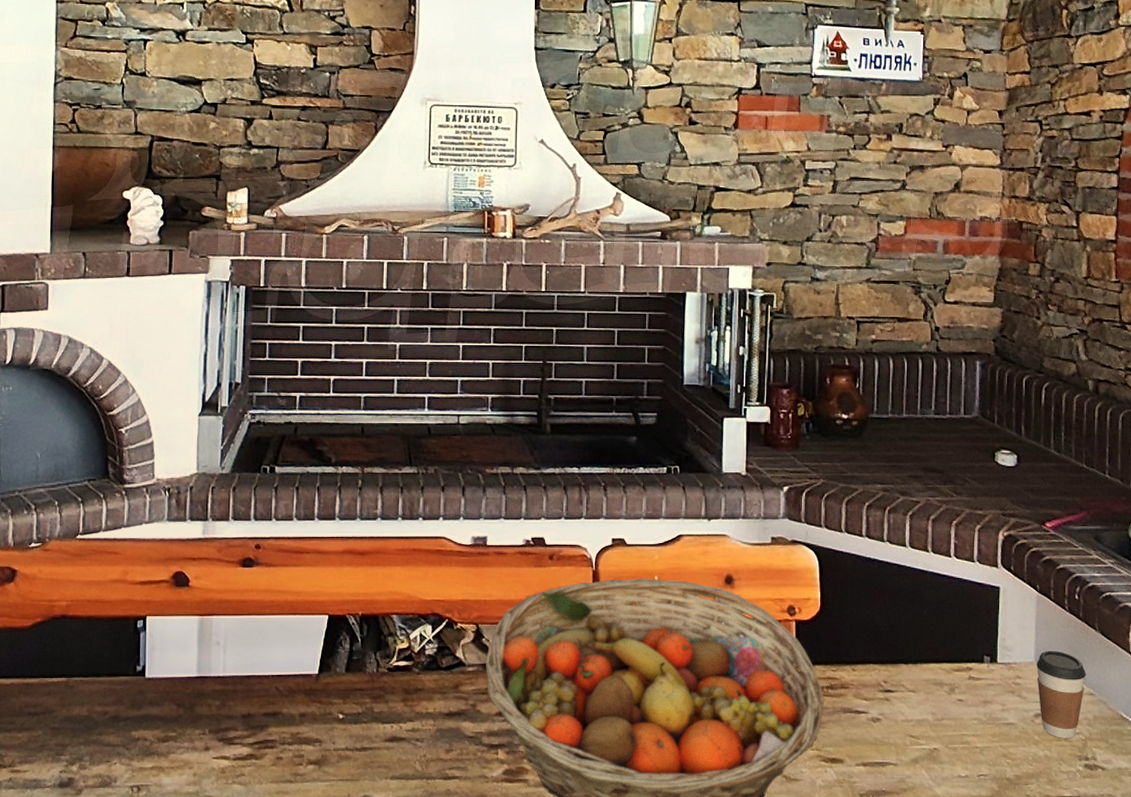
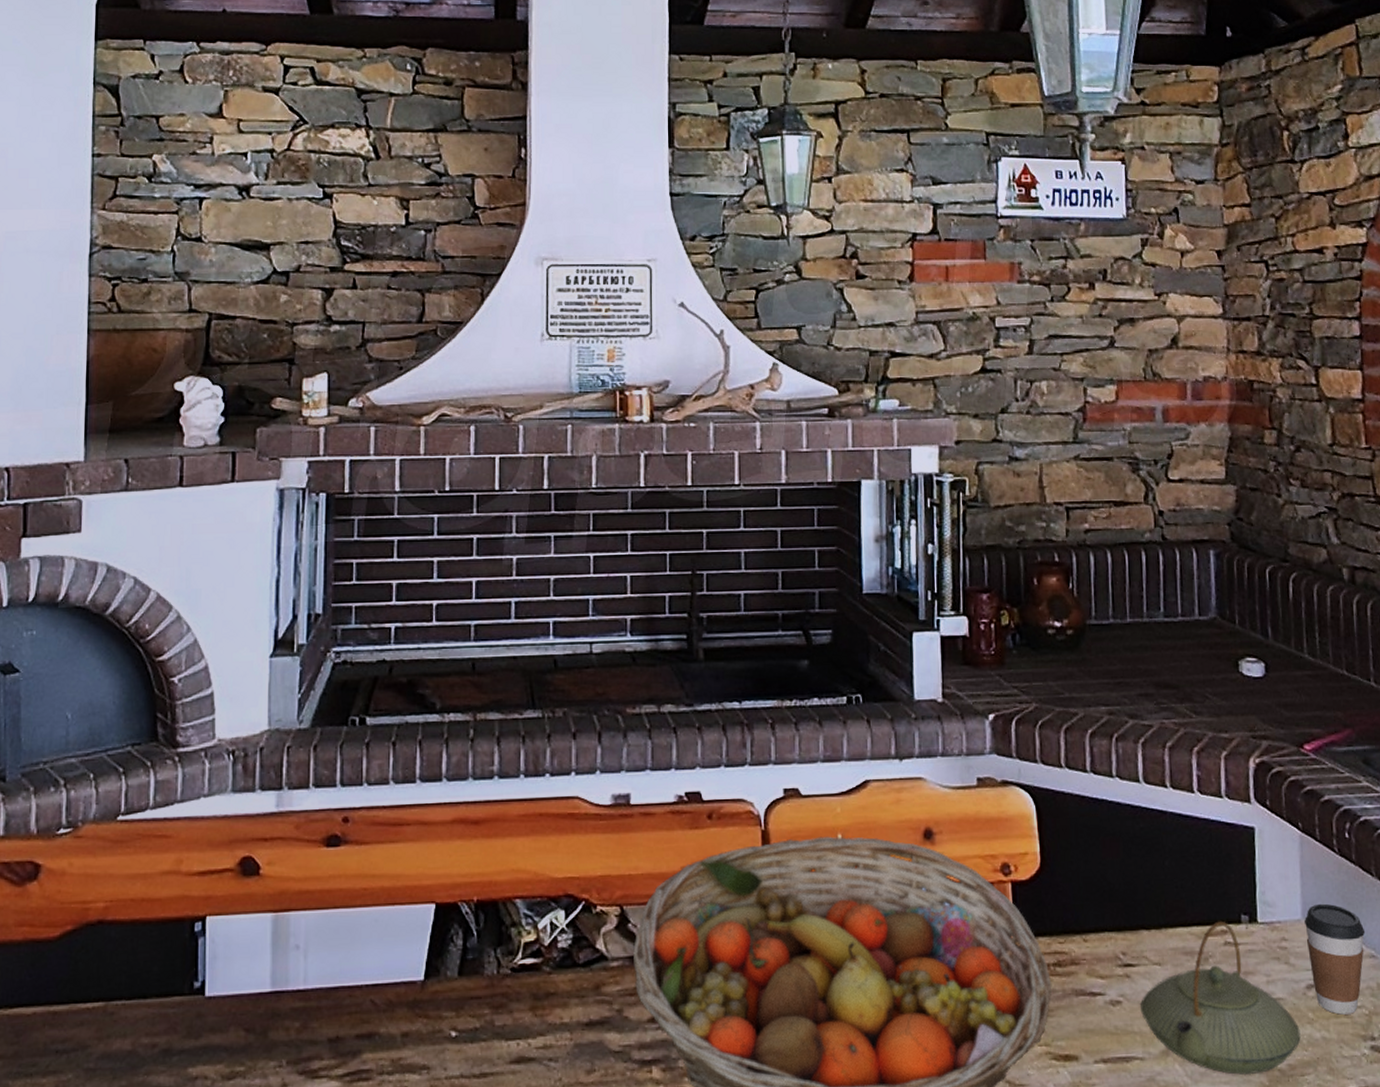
teapot: none [896,660,1027,782] -> present [1139,921,1301,1076]

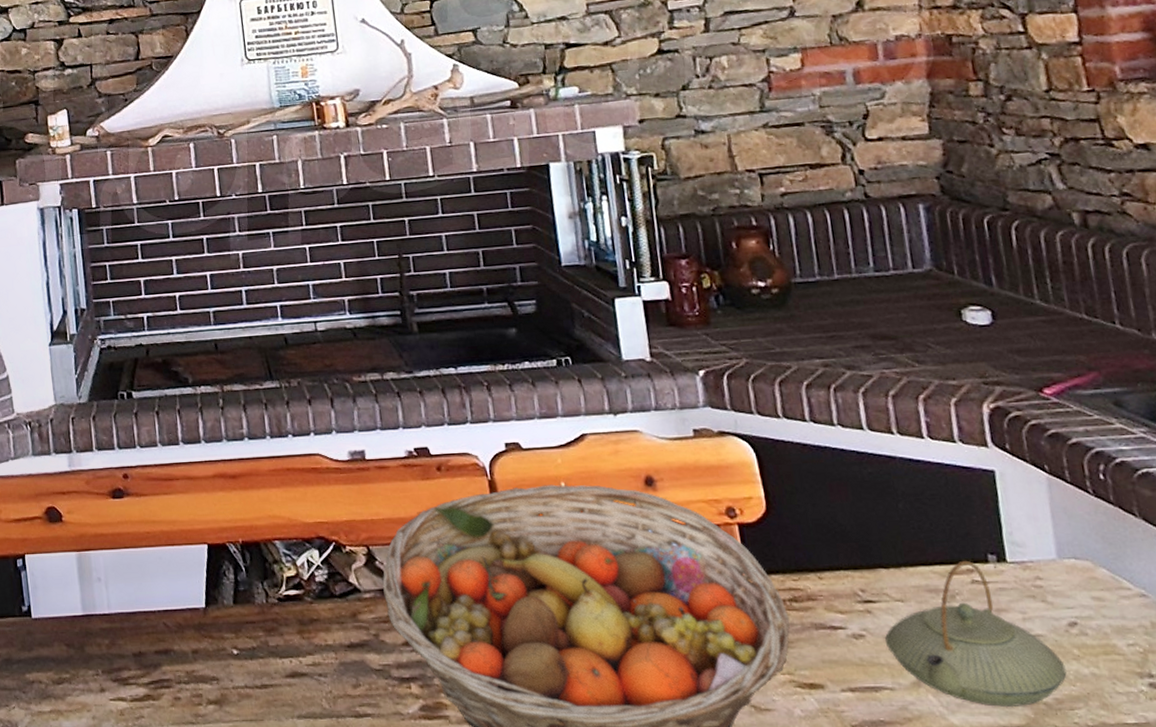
coffee cup: present [1305,903,1366,1015] -> none [1060,543,1133,652]

